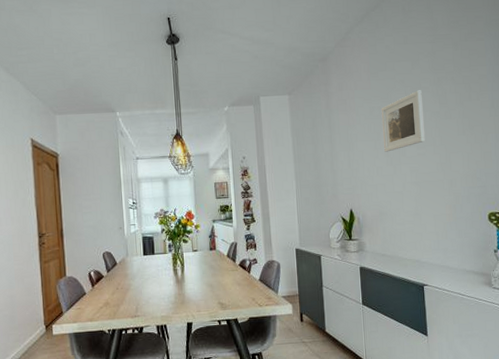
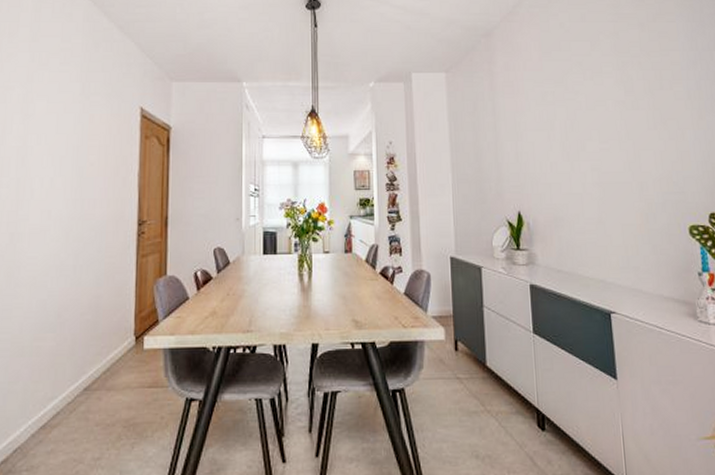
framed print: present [381,90,426,152] -> none [555,75,609,145]

